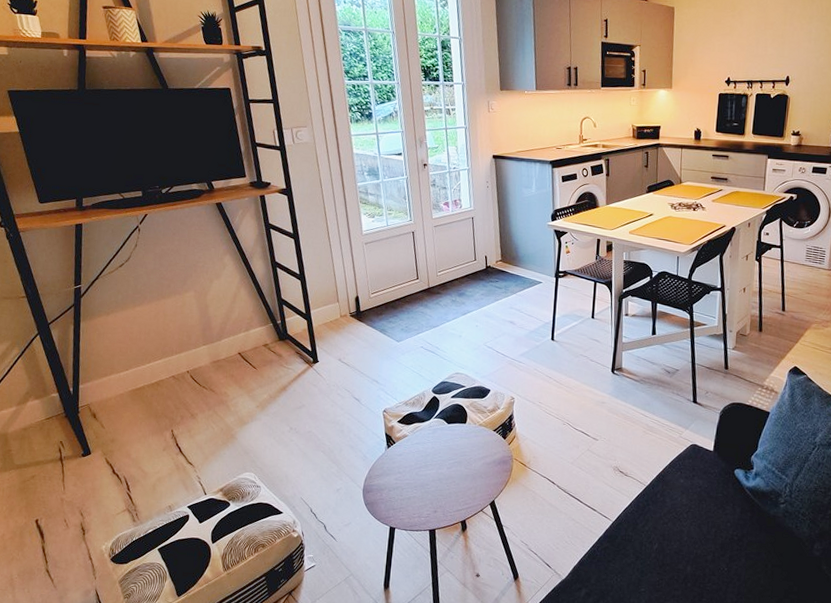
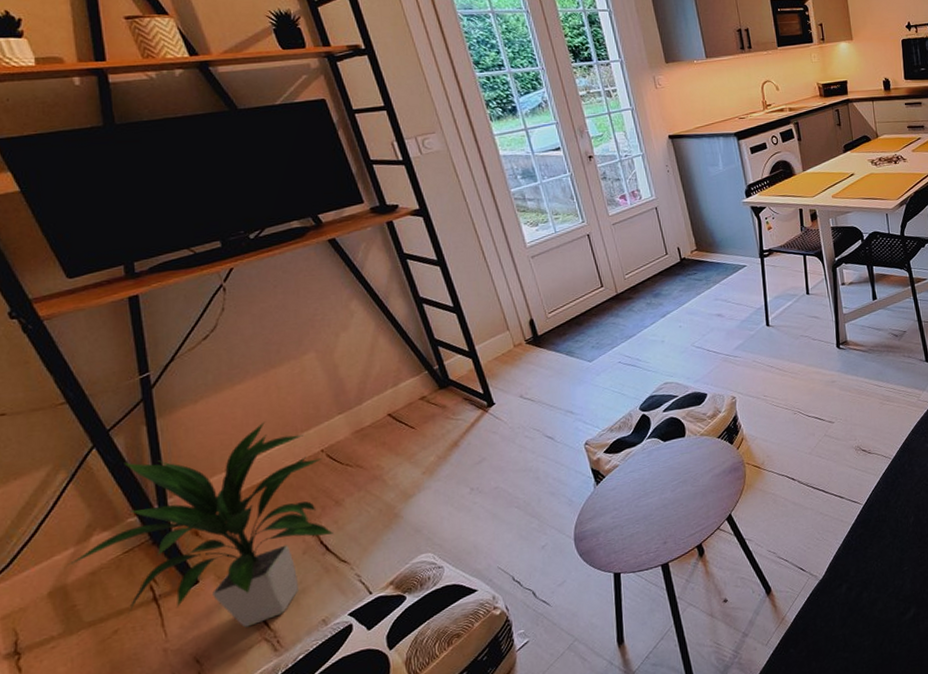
indoor plant: none [10,339,187,498] -> present [68,421,333,628]

